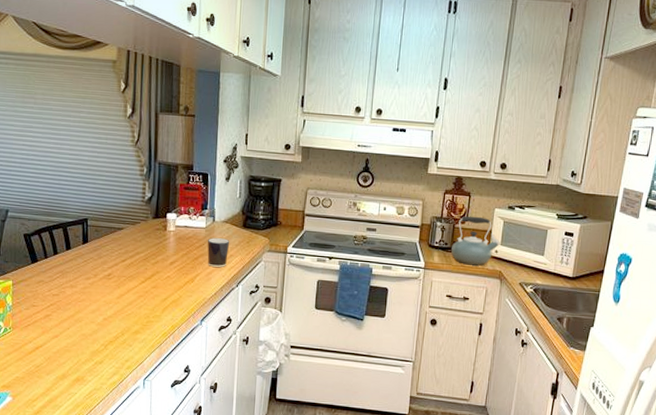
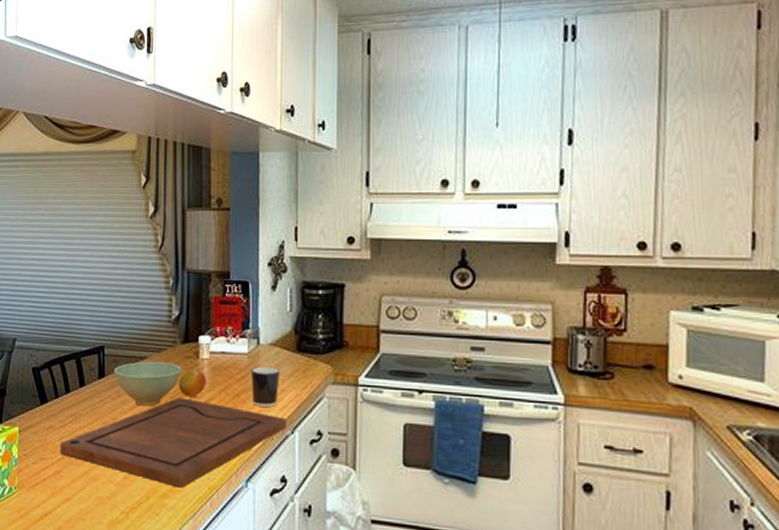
cutting board: none [49,259,234,326] -> present [59,397,287,488]
bowl: none [95,231,152,266] -> present [113,361,182,406]
fruit: none [149,238,173,260] -> present [178,369,207,398]
kettle: present [450,216,500,266] -> none [604,323,685,400]

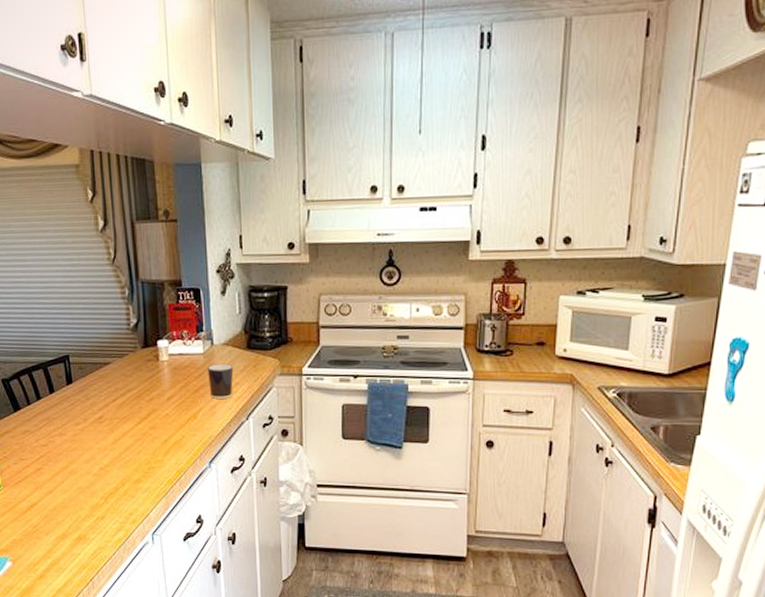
cutting board: present [59,397,287,488] -> none [37,396,243,473]
bowl: present [113,361,182,406] -> none [80,365,144,406]
fruit: present [178,369,207,398] -> none [142,370,168,396]

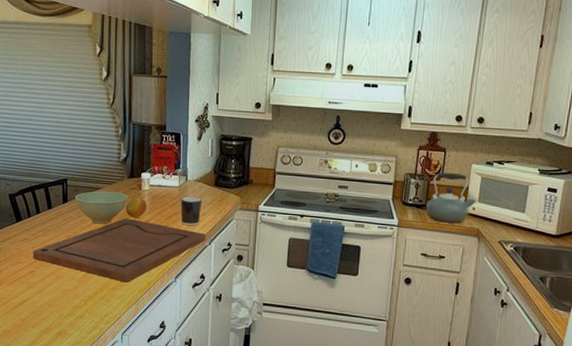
cutting board: none [37,396,243,473] -> present [32,218,207,283]
bowl: none [80,365,144,406] -> present [74,191,128,224]
fruit: none [142,370,168,396] -> present [125,197,148,218]
kettle: none [505,308,569,370] -> present [425,172,478,223]

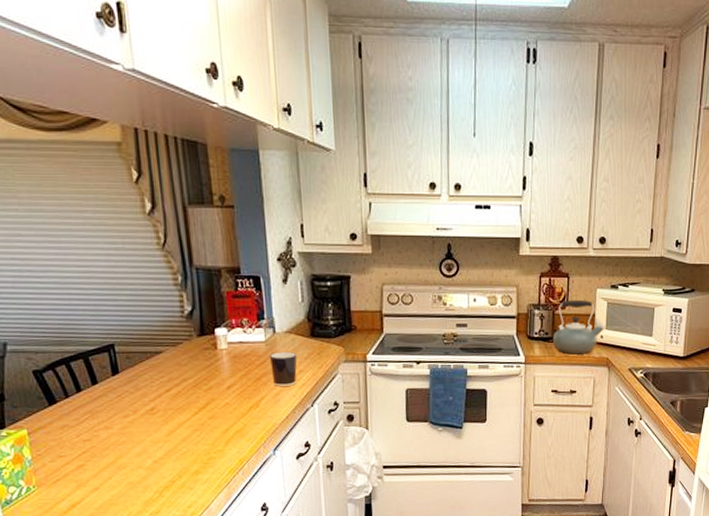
cutting board: present [32,218,207,283] -> none [78,385,307,464]
bowl: present [74,191,128,224] -> none [127,354,201,397]
fruit: present [125,197,148,218] -> none [199,359,228,385]

